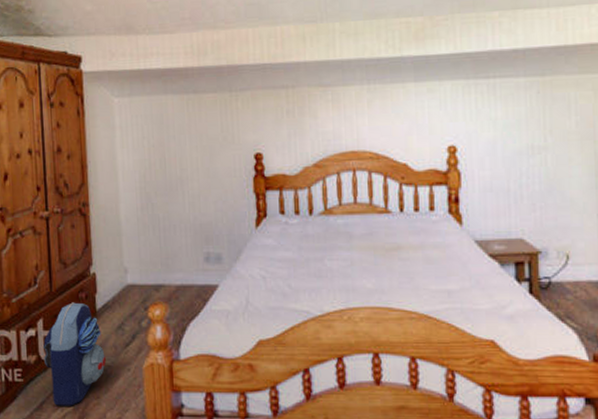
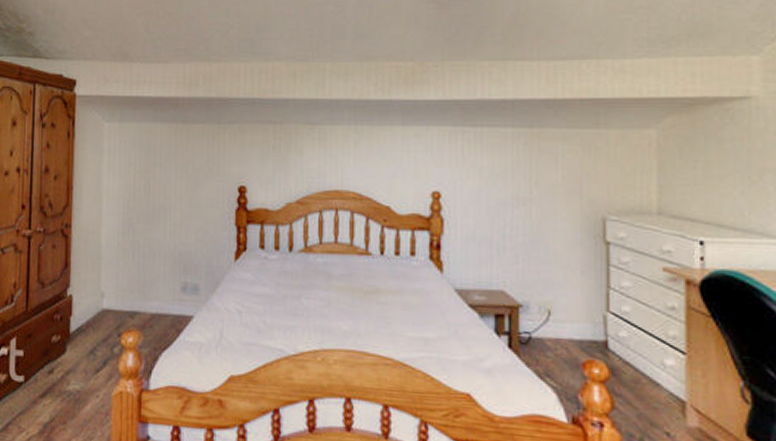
backpack: present [42,302,107,406] -> none [13,323,76,430]

